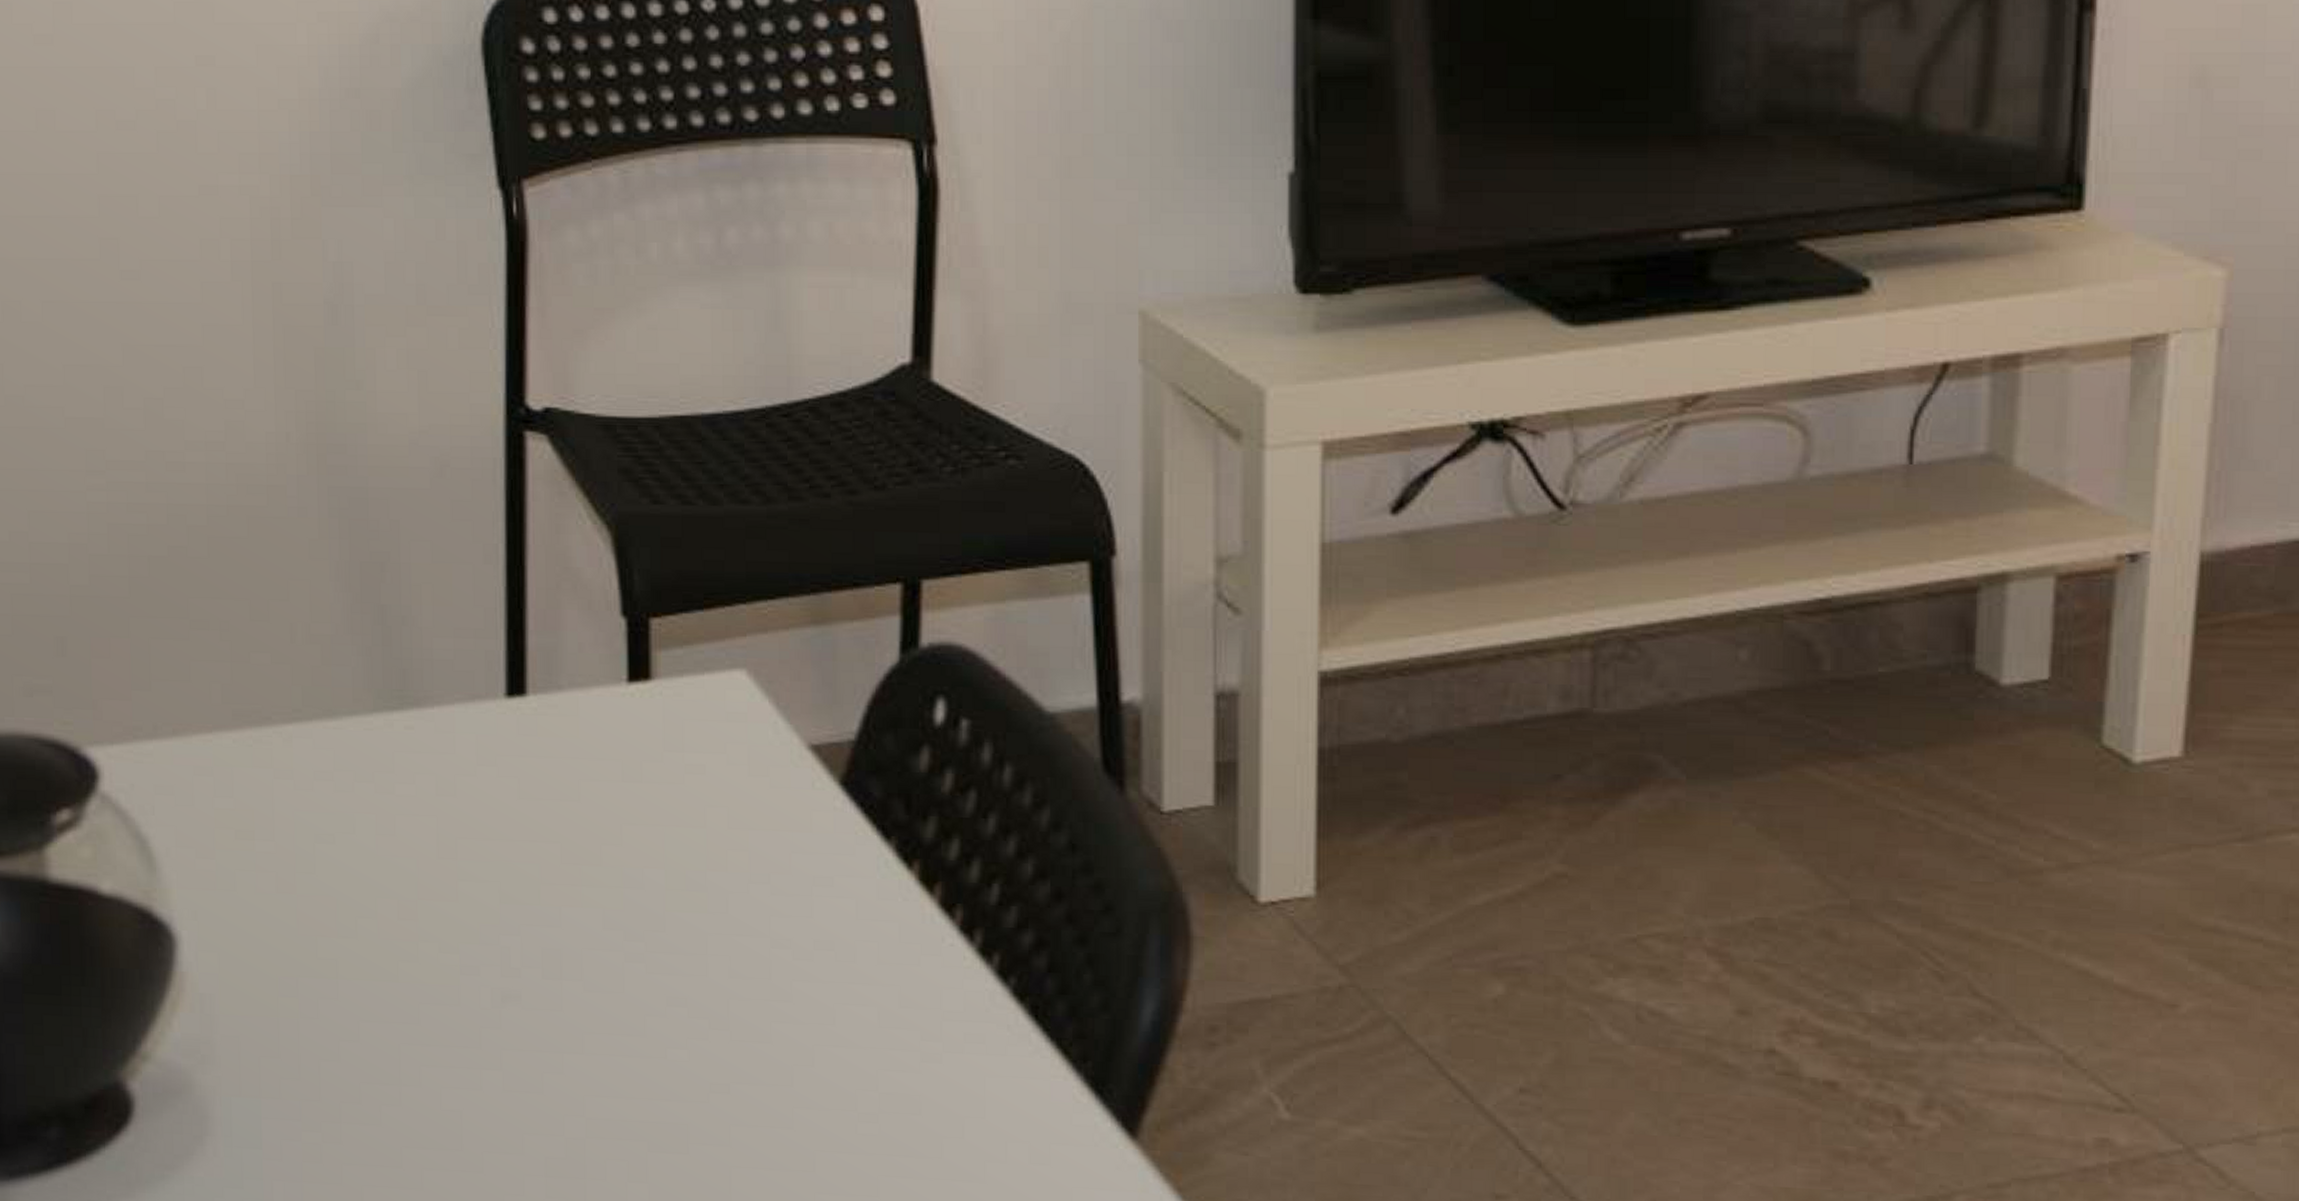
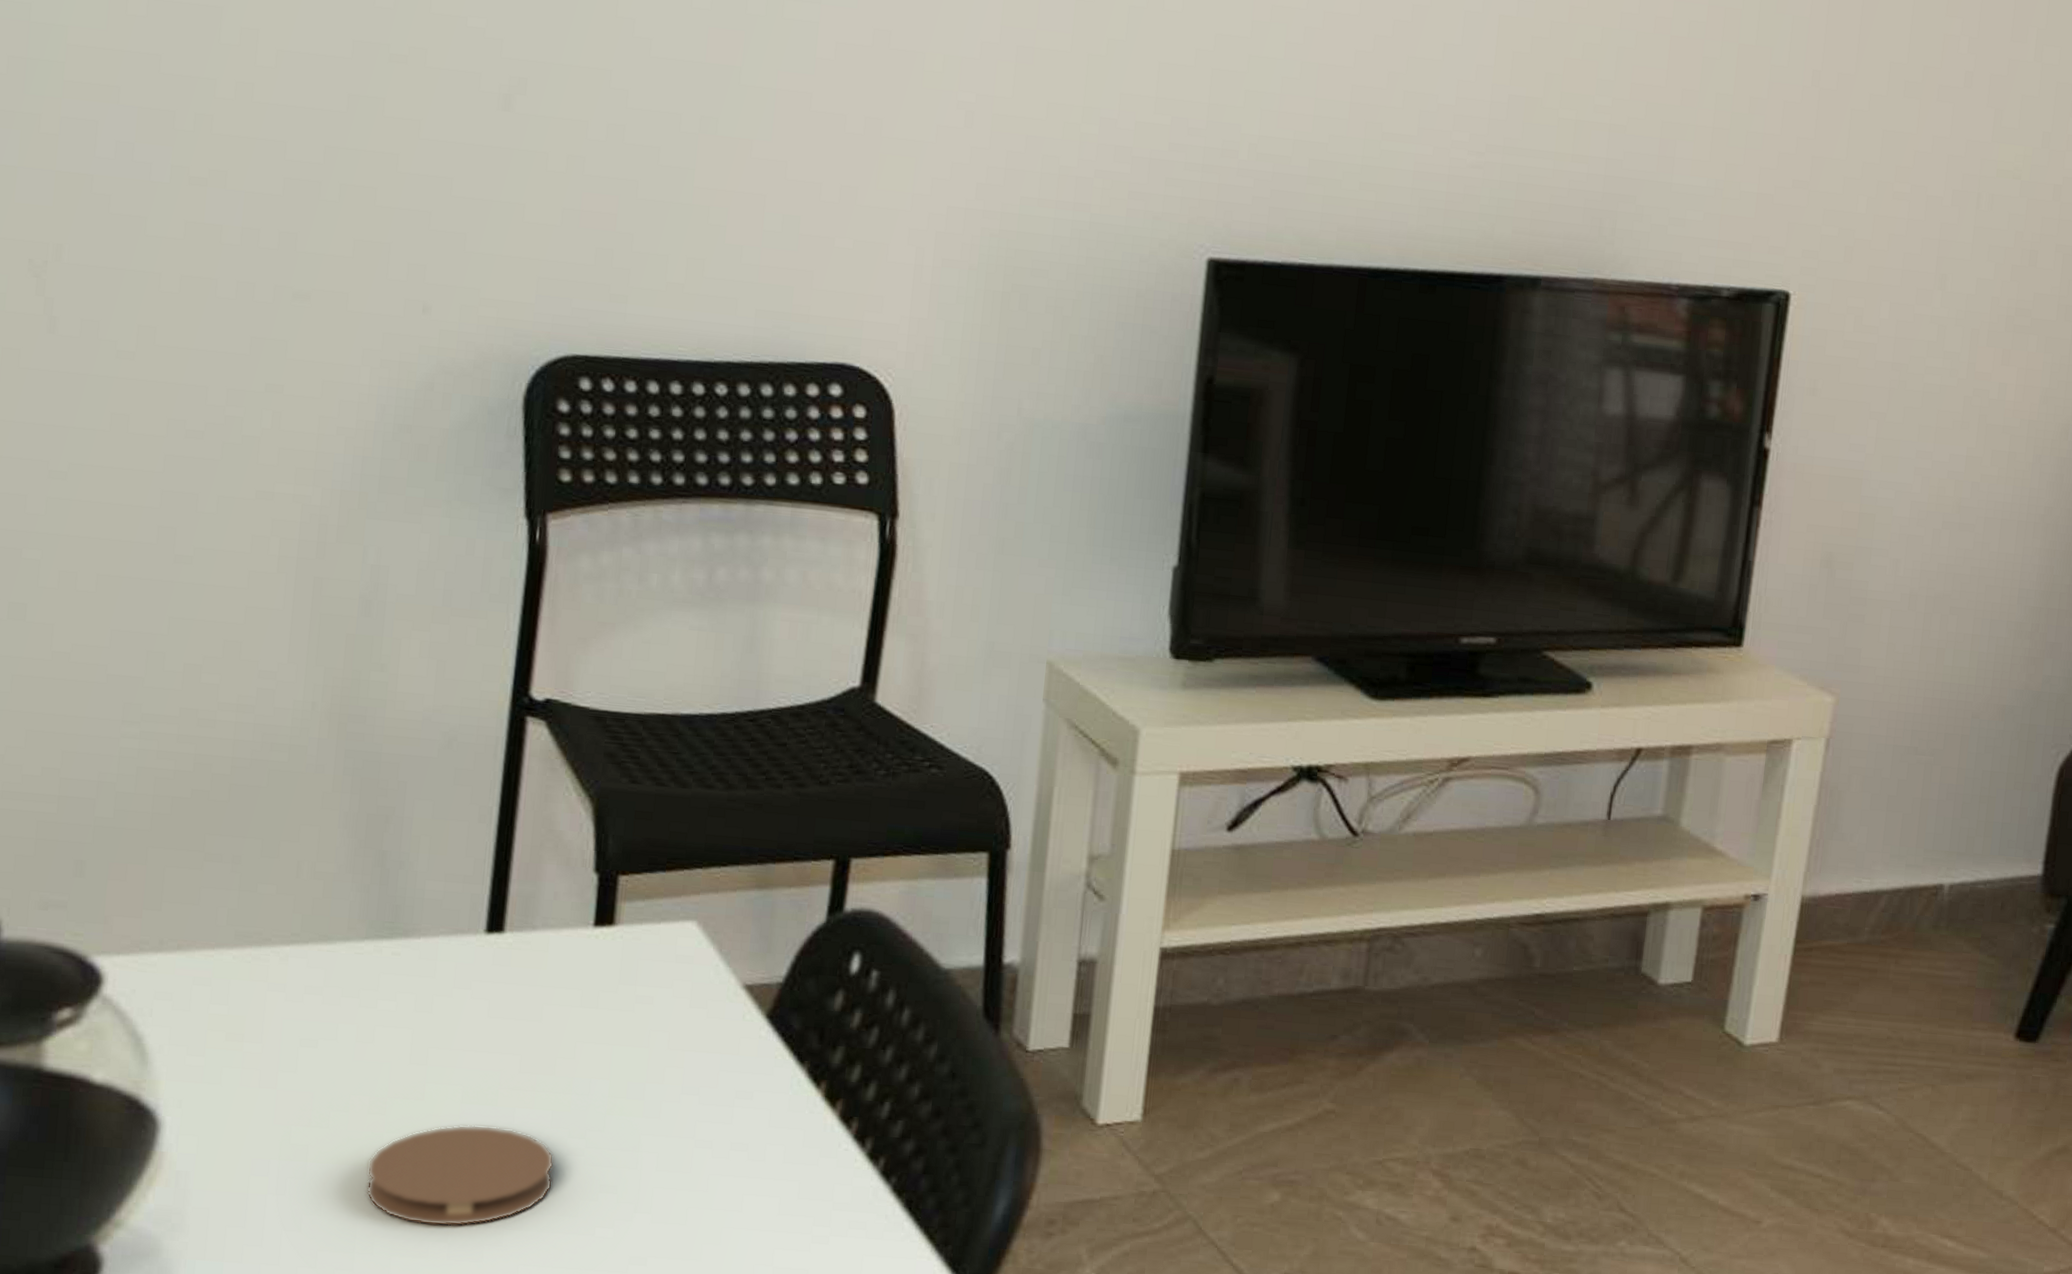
coaster: none [404,928,613,1052] -> present [366,1124,555,1227]

